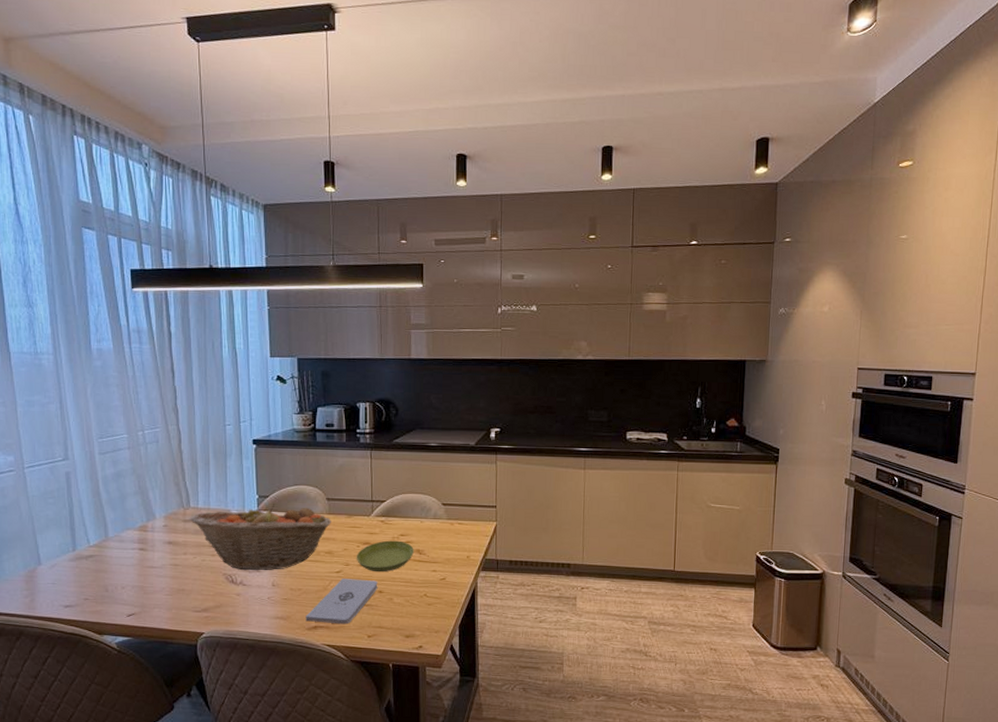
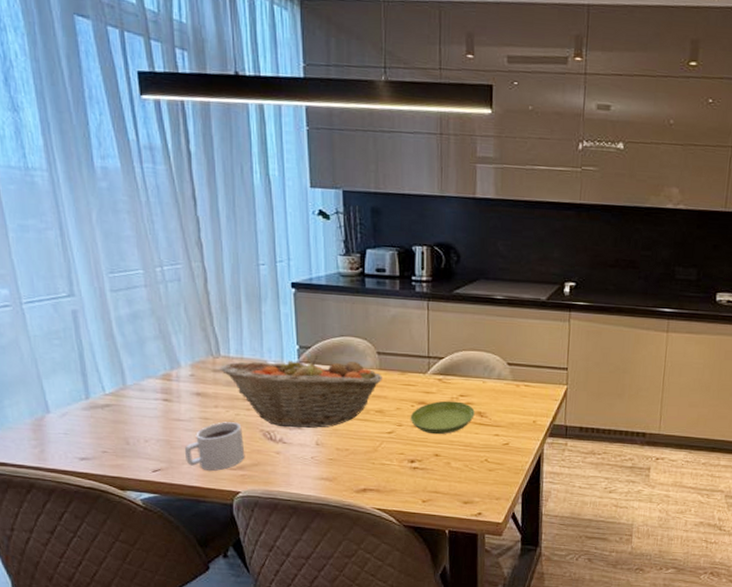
mug: none [156,567,209,613] -> present [184,422,245,471]
notepad: present [305,579,378,625] -> none [353,440,434,488]

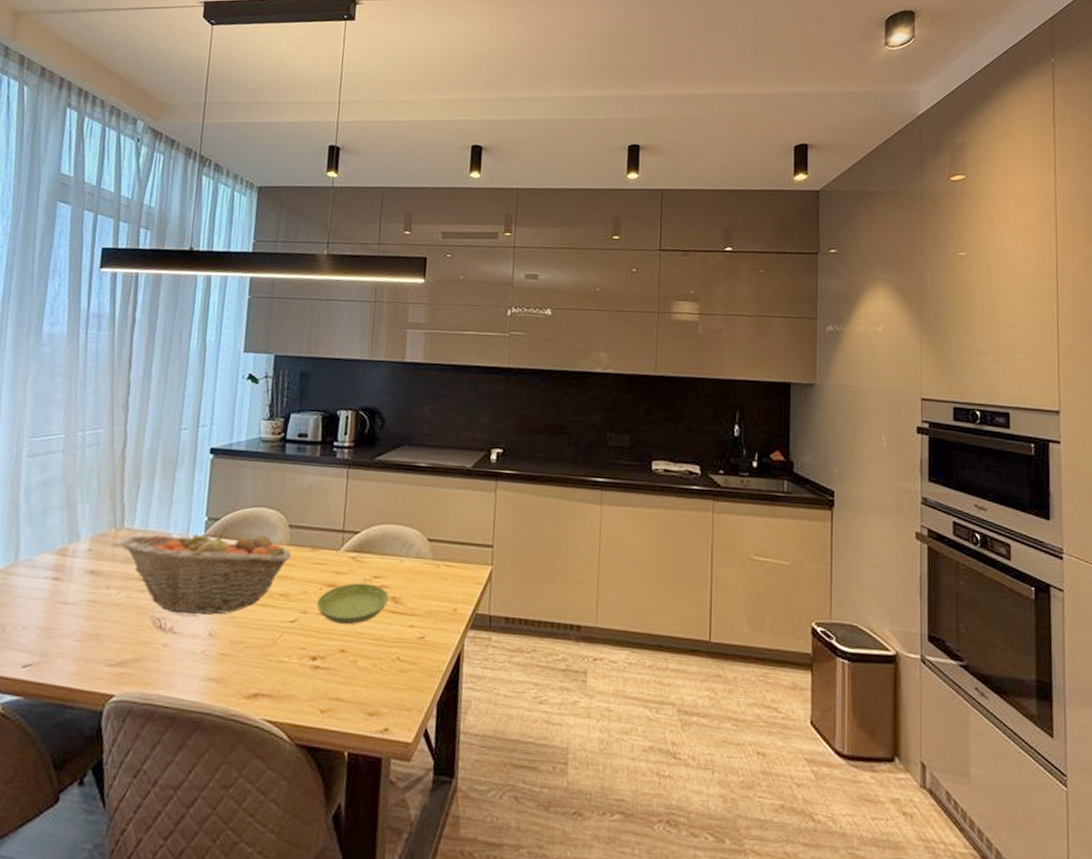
mug: present [184,422,245,471] -> none [62,606,131,667]

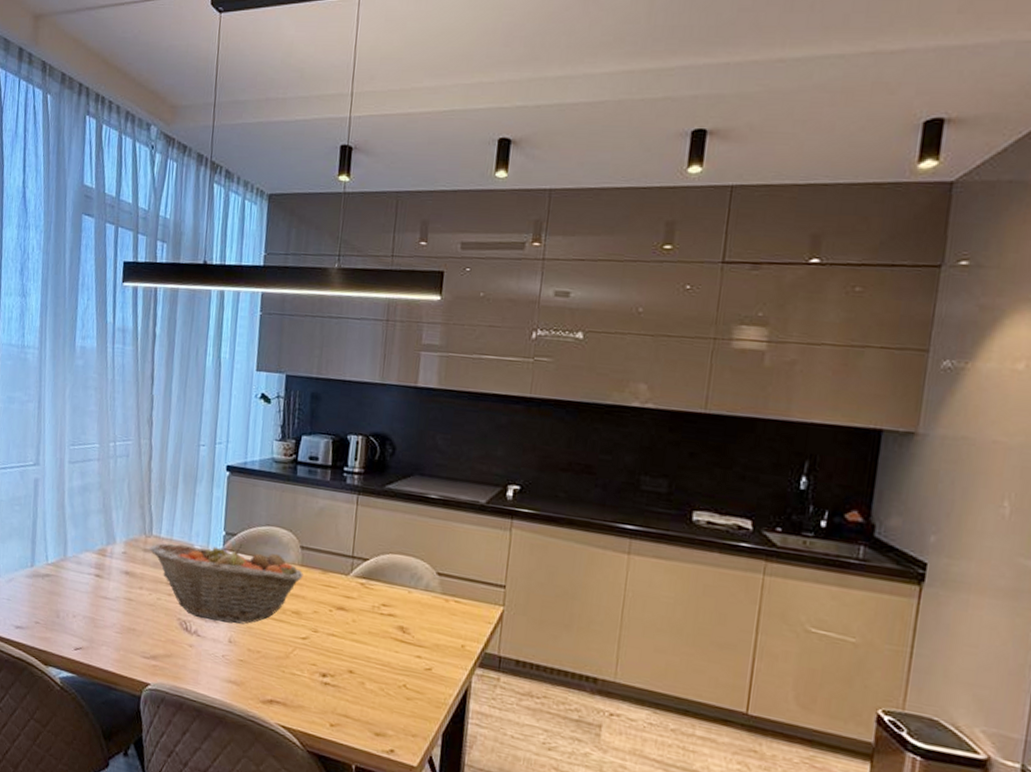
saucer: present [316,583,389,625] -> none [326,608,397,648]

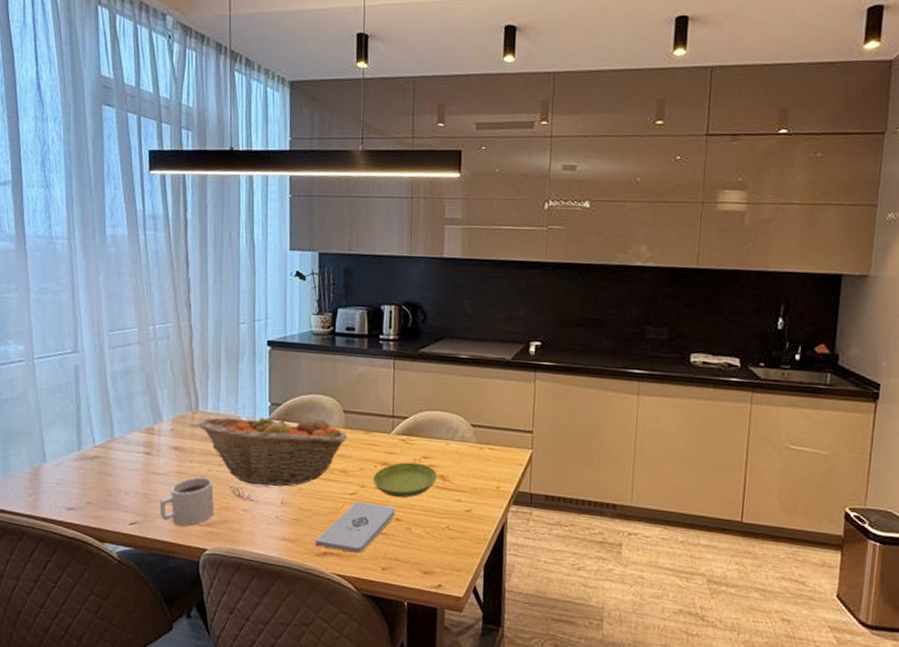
mug: none [105,605,161,658] -> present [159,477,214,527]
notepad: none [261,647,349,705] -> present [315,501,396,553]
saucer: none [326,608,397,648] -> present [372,462,437,498]

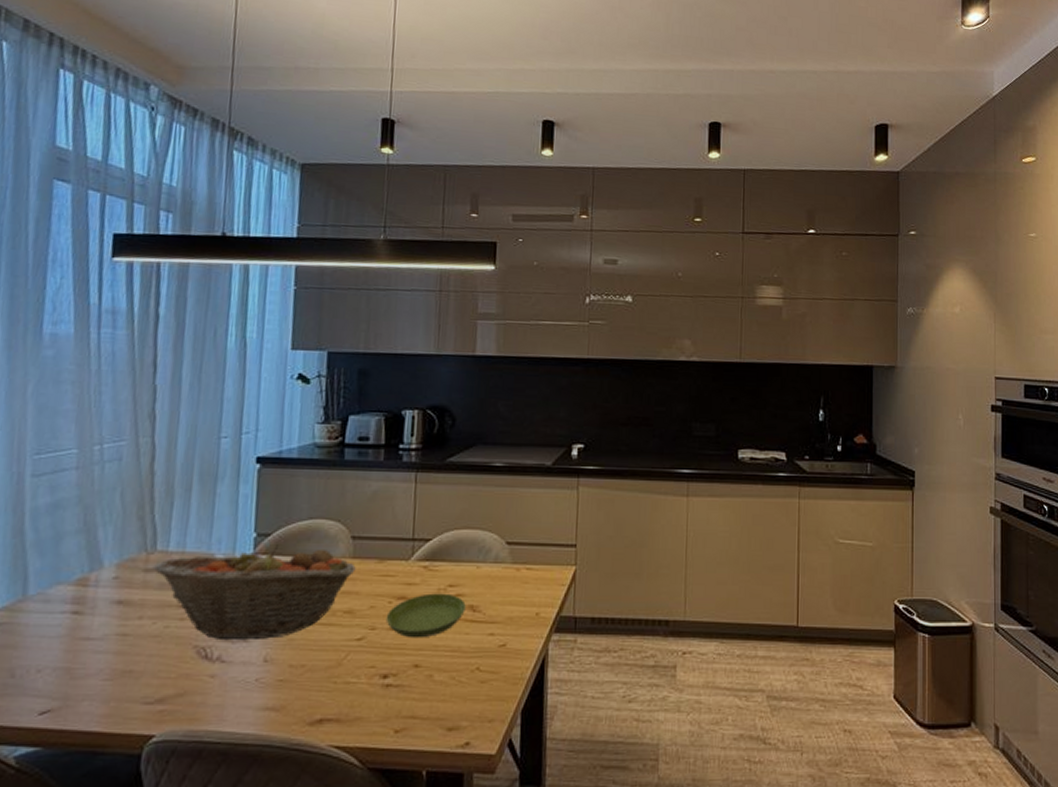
mug: present [159,477,214,527] -> none [87,638,170,707]
notepad: present [315,501,396,553] -> none [307,648,414,715]

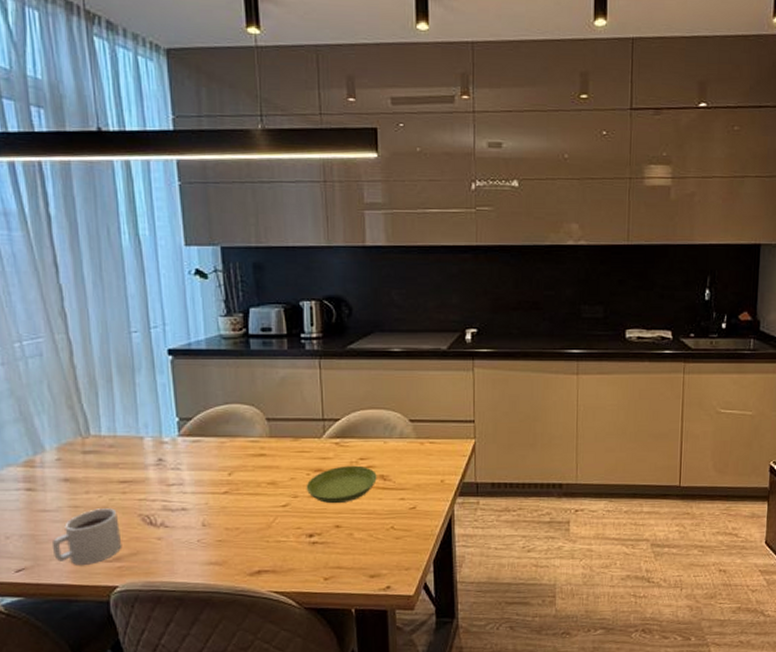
mug: none [87,638,170,707] -> present [52,508,122,565]
fruit basket: present [152,545,356,641] -> none [90,427,274,510]

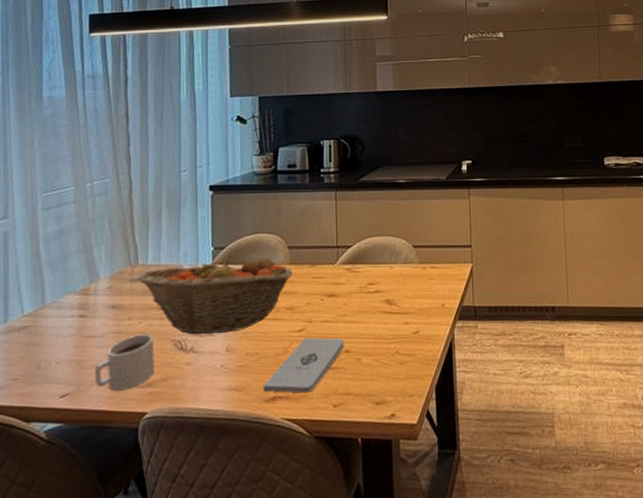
fruit basket: none [90,427,274,510] -> present [136,256,293,335]
notepad: none [246,513,334,567] -> present [263,337,344,393]
saucer: present [306,465,377,504] -> none [320,290,384,329]

